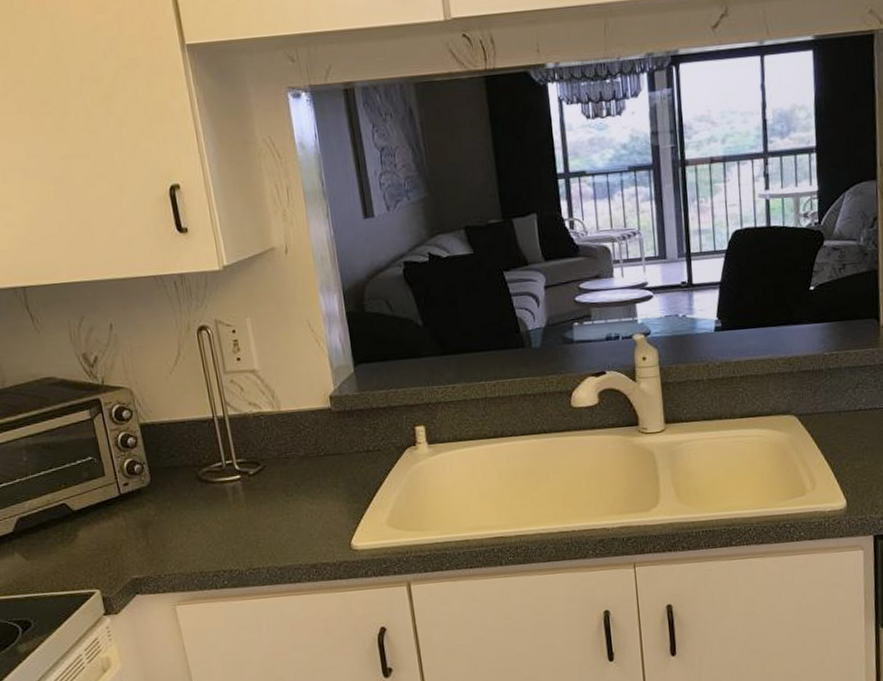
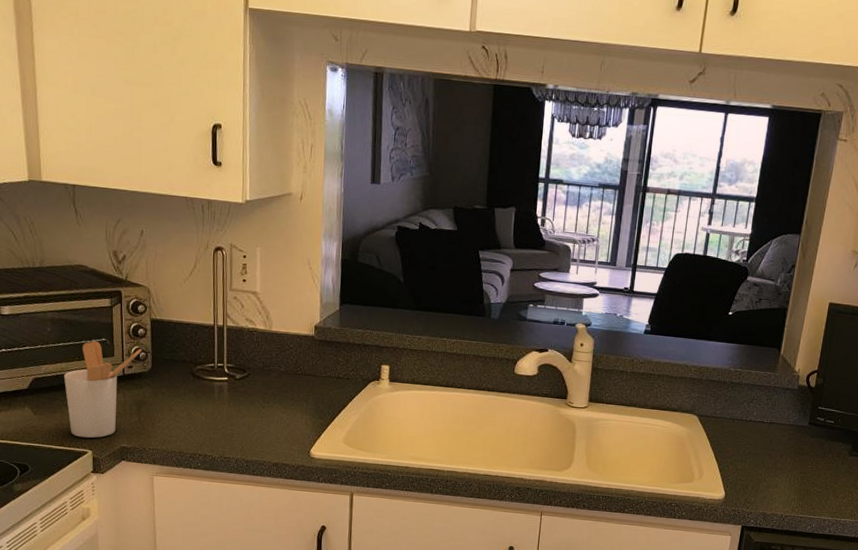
utensil holder: none [51,460,136,577] -> present [63,340,142,438]

